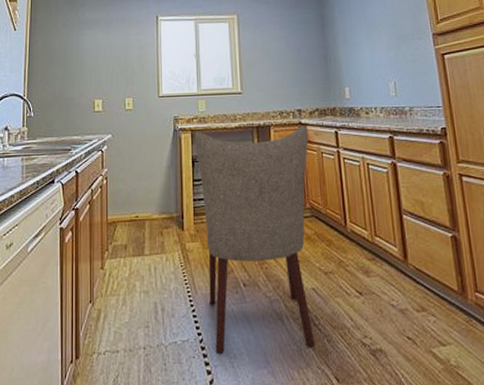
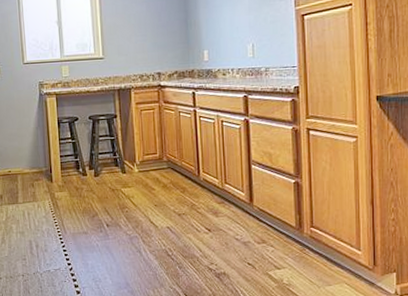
chair: present [195,126,316,353] -> none [59,88,169,278]

